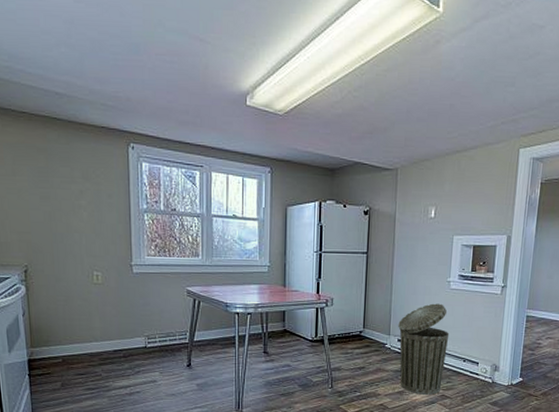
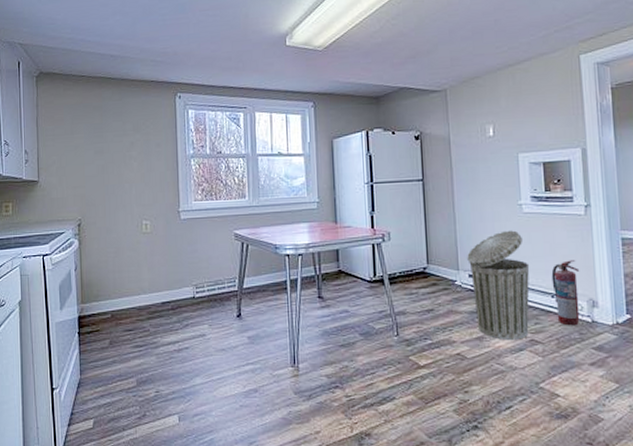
fire extinguisher: none [465,332,489,385] -> present [551,260,580,326]

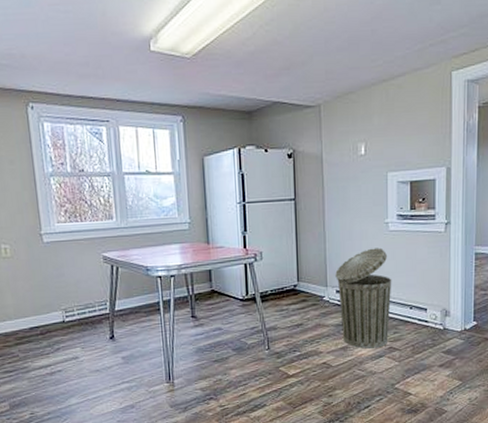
fire extinguisher: present [551,260,580,326] -> none [411,274,437,334]

